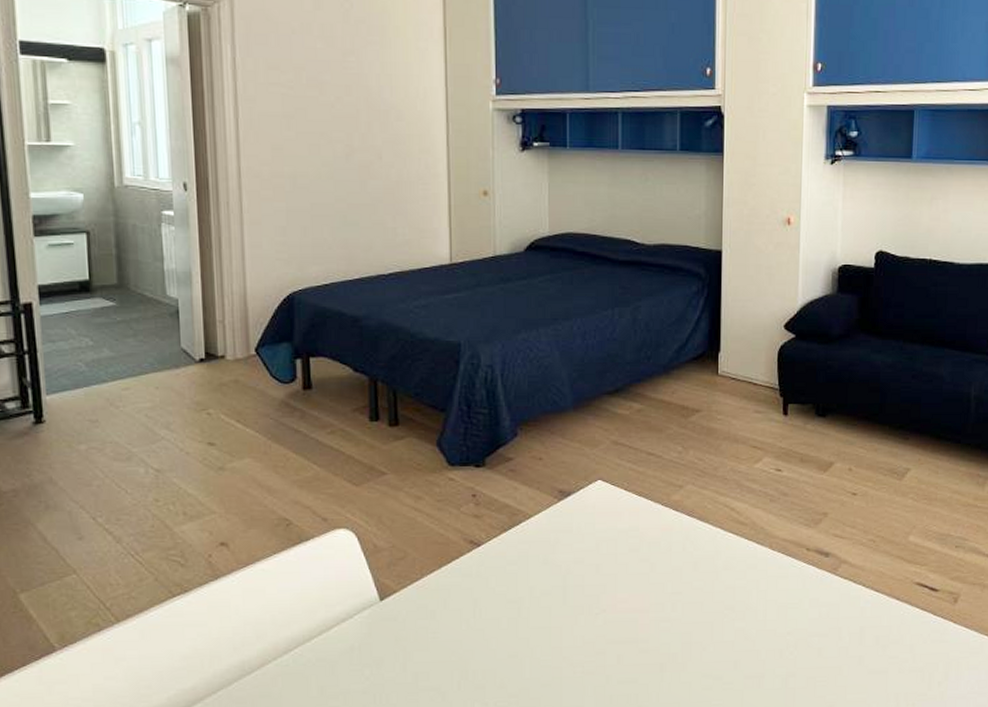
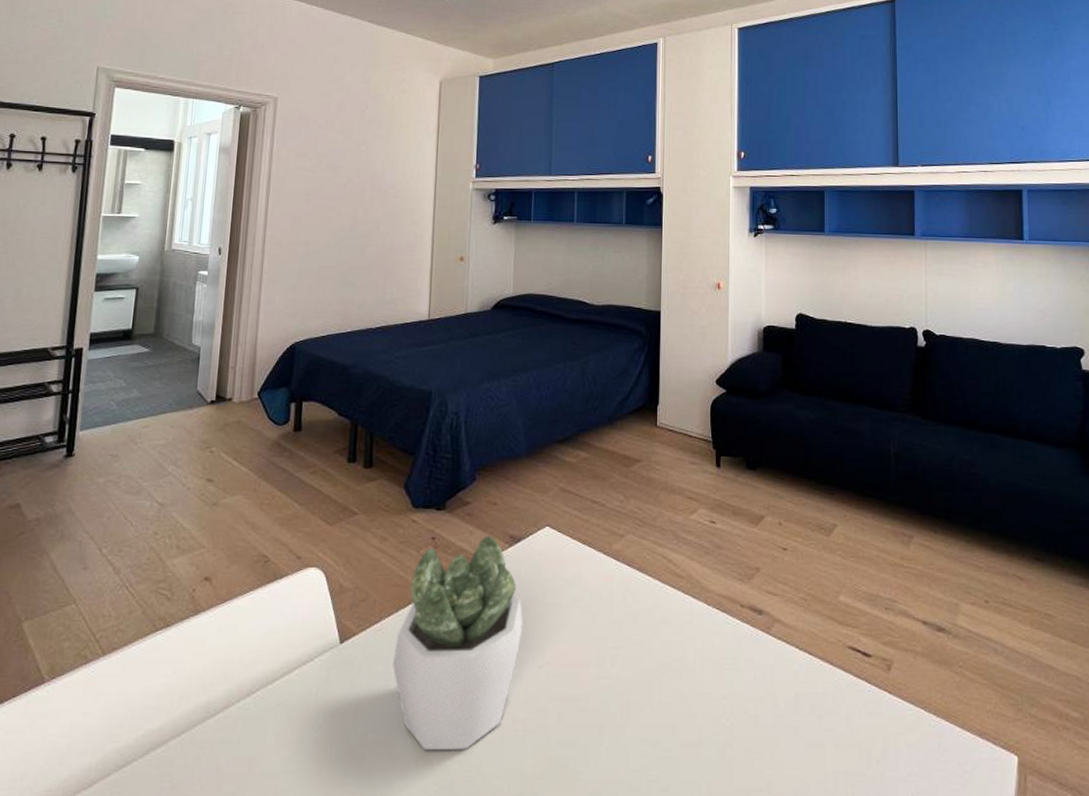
succulent plant: none [439,491,577,695] -> present [393,535,523,751]

